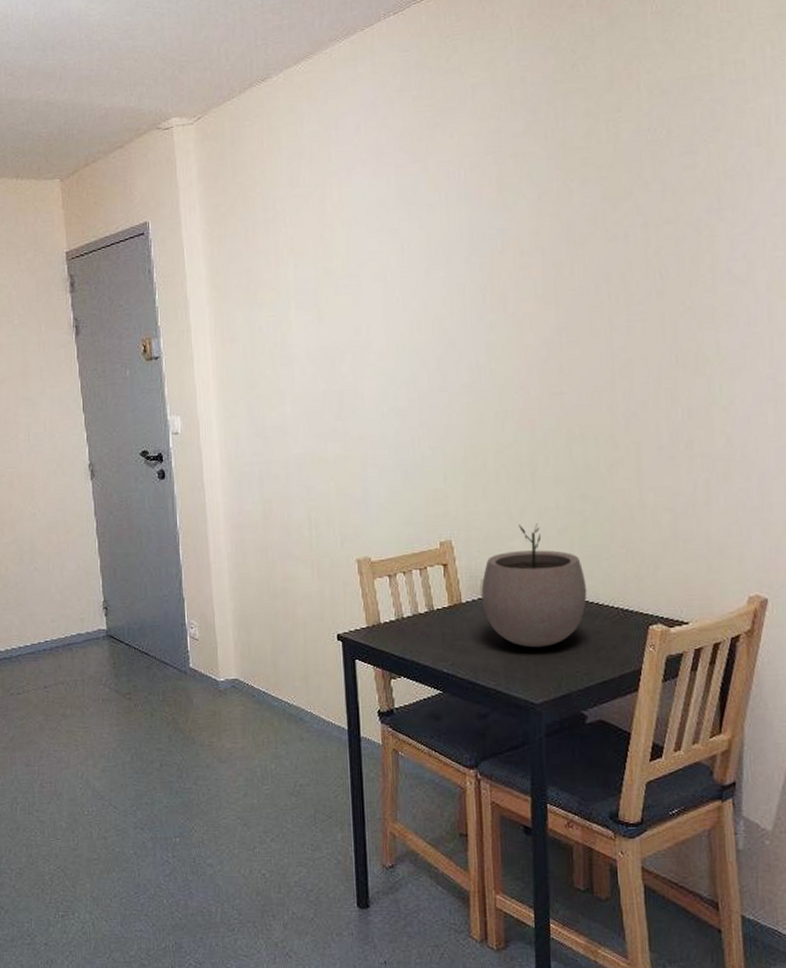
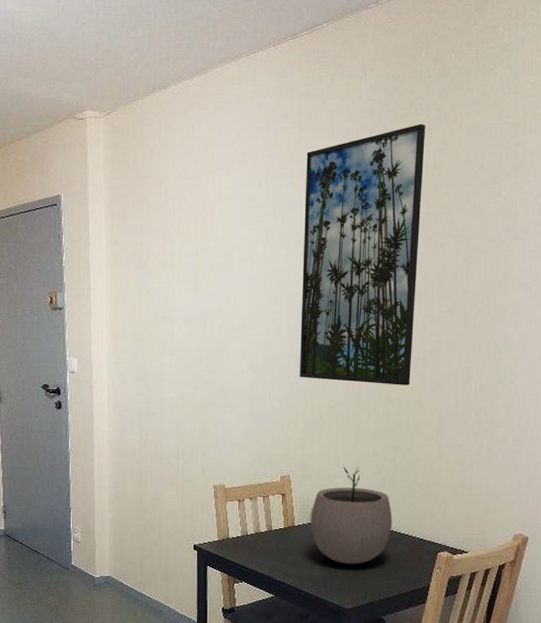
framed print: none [444,88,597,418] -> present [299,123,426,386]

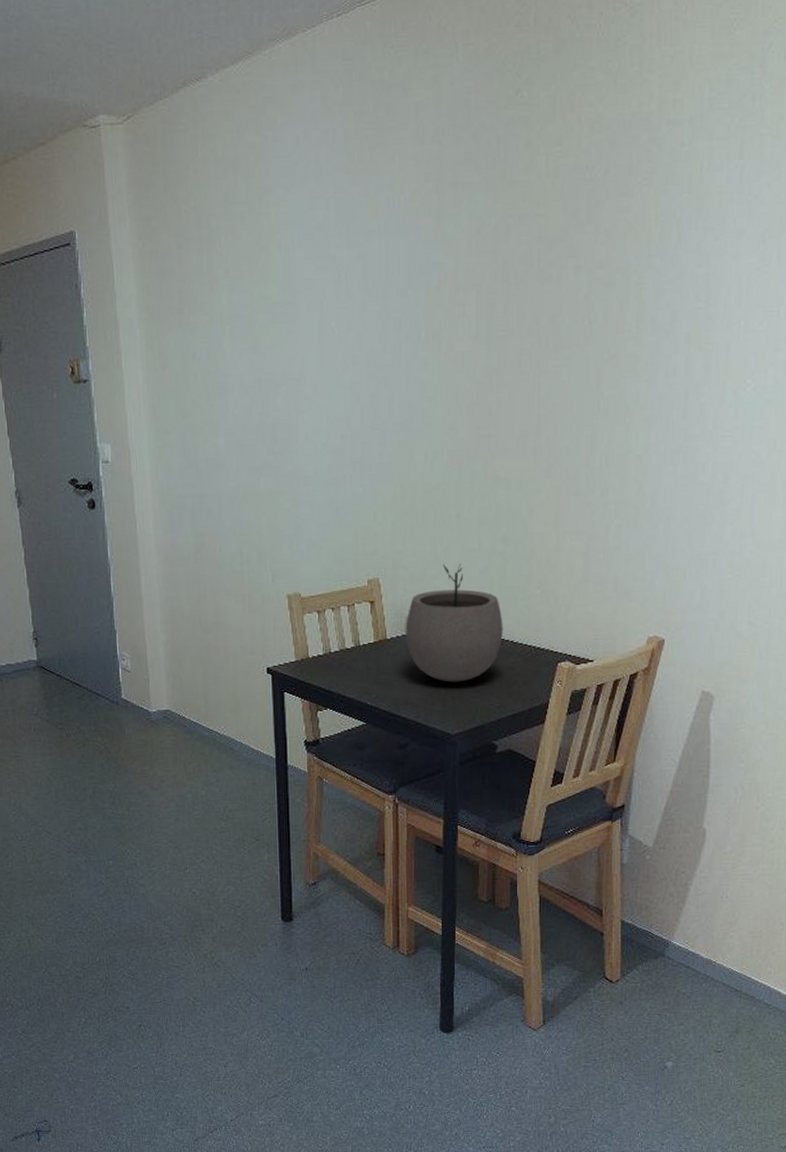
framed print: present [299,123,426,386] -> none [385,117,536,461]

